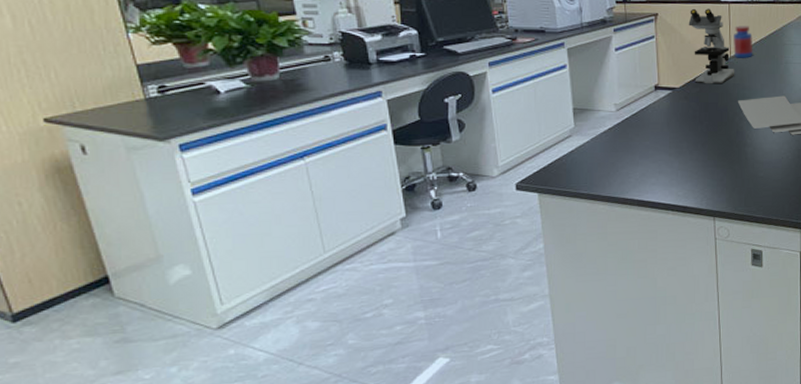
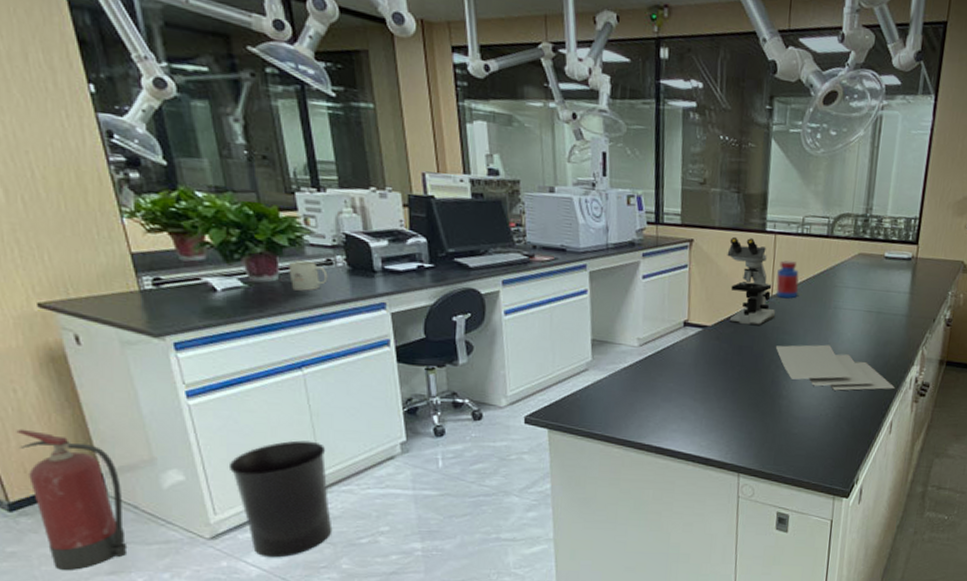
fire extinguisher: none [21,240,134,375] -> present [16,429,128,570]
waste bin: none [236,225,338,341] -> present [230,440,333,558]
mug: none [289,58,326,87] -> present [289,261,328,292]

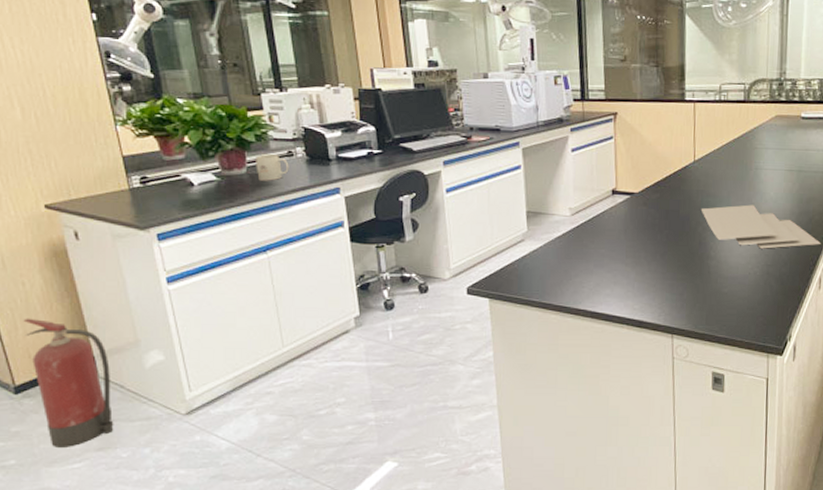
waste bin: present [230,440,333,558] -> none [204,319,294,431]
microscope: present [727,236,775,326] -> none [649,107,698,191]
jar: present [776,260,799,299] -> none [698,127,720,163]

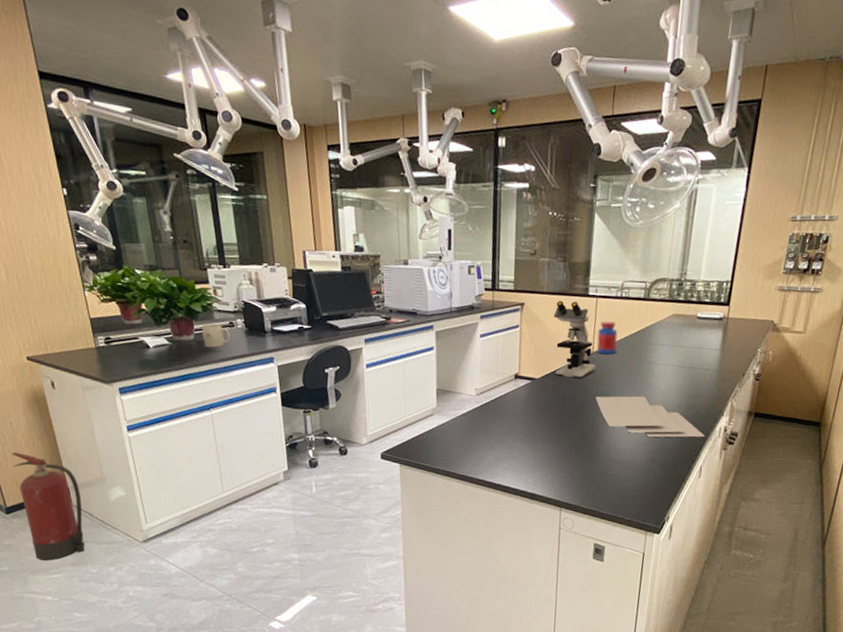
microscope: none [649,107,698,191] -> present [553,300,595,379]
jar: none [698,127,720,163] -> present [596,321,618,355]

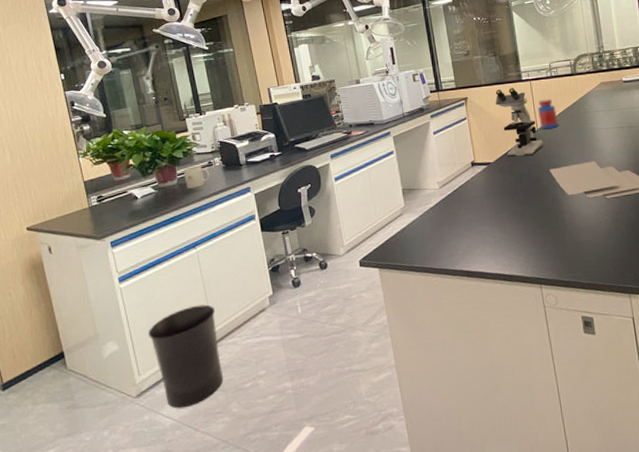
fire extinguisher: present [11,452,85,561] -> none [10,323,80,436]
waste bin: none [157,467,231,559] -> present [149,304,224,408]

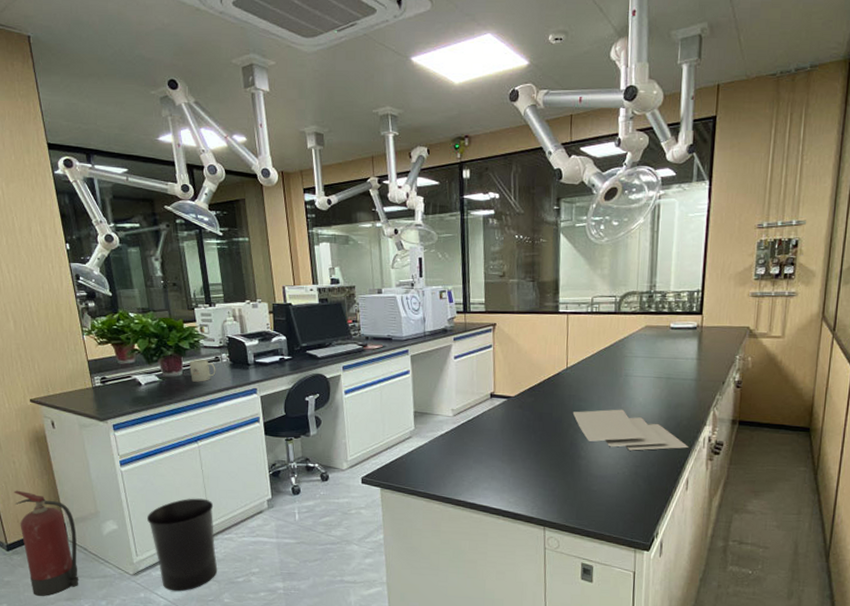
fire extinguisher: none [10,323,80,436] -> present [14,490,79,596]
microscope: present [495,88,543,157] -> none [525,318,570,395]
jar: present [538,99,559,130] -> none [570,336,591,370]

